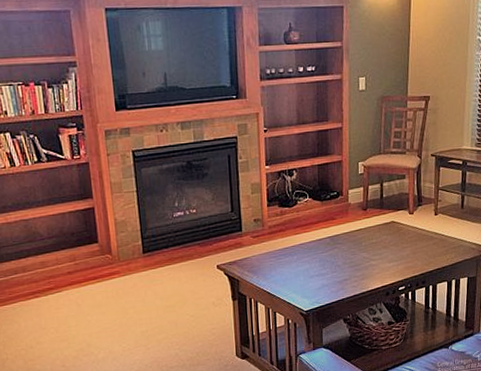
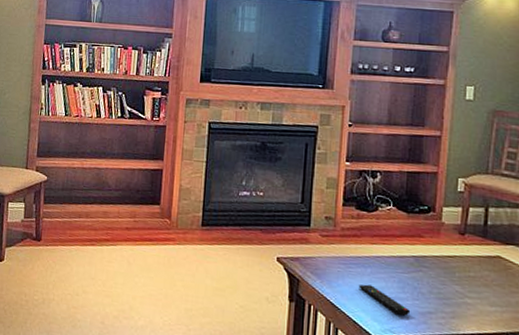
remote control: none [288,269,331,288] -> present [358,284,411,316]

